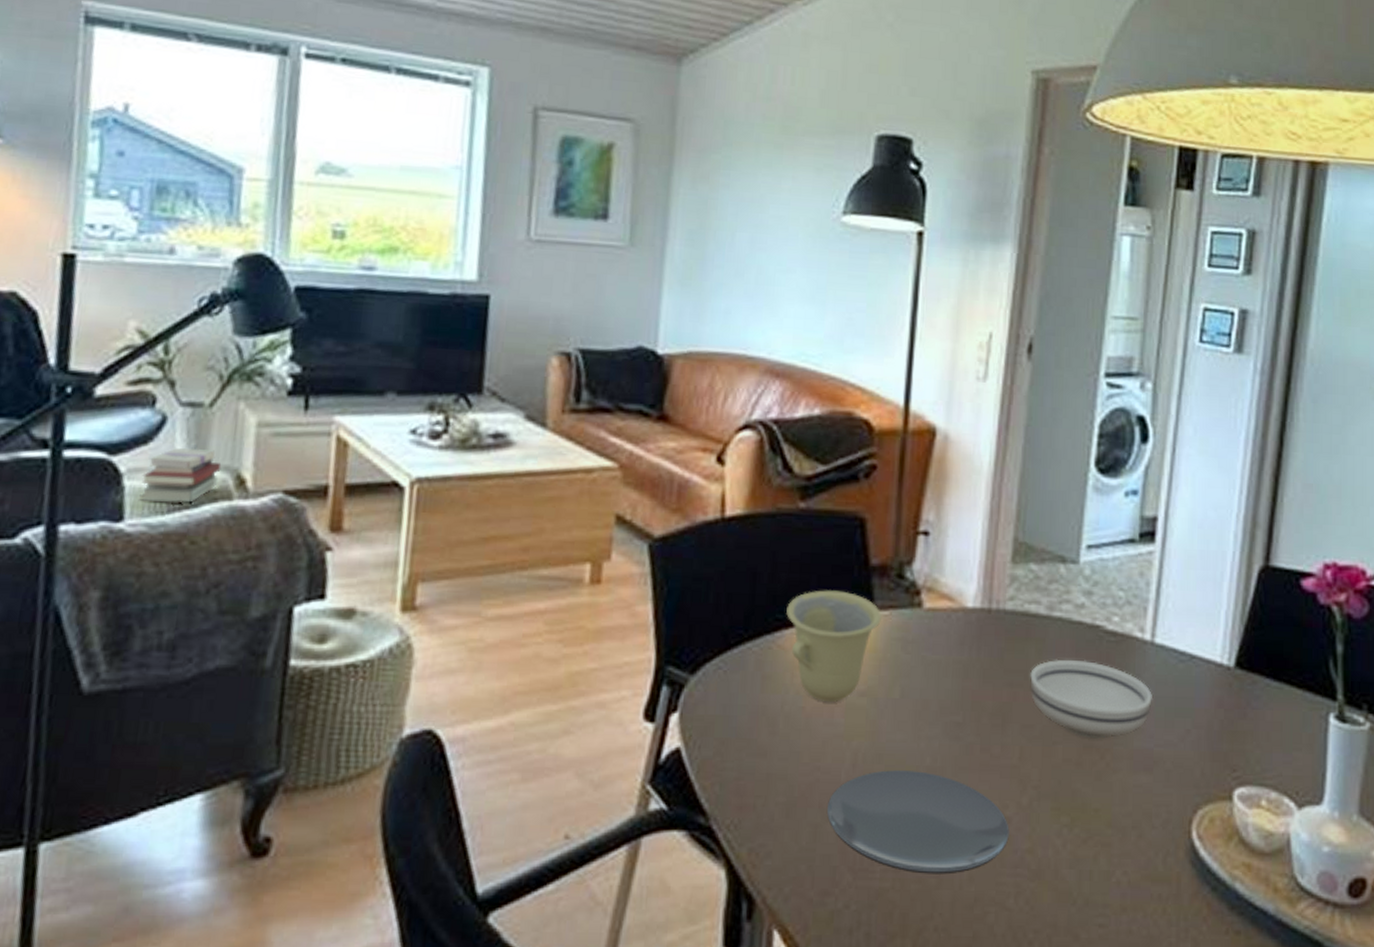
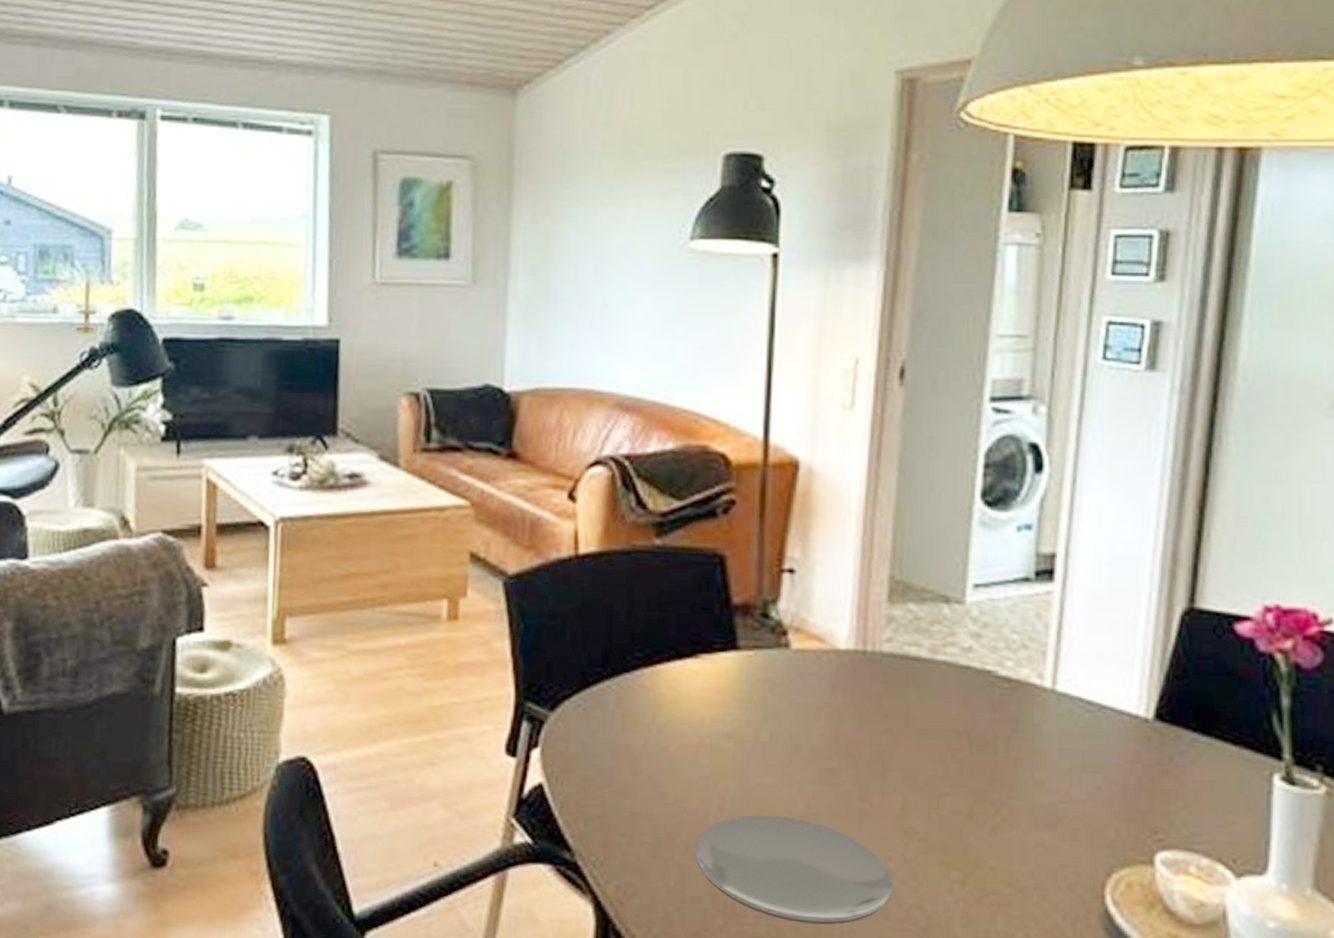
books: present [138,448,222,505] -> none [39,491,108,544]
candle: none [194,217,221,279] -> present [75,277,97,334]
cup: present [786,590,882,703] -> none [645,629,746,744]
bowl: present [1030,659,1152,739] -> none [912,705,1055,792]

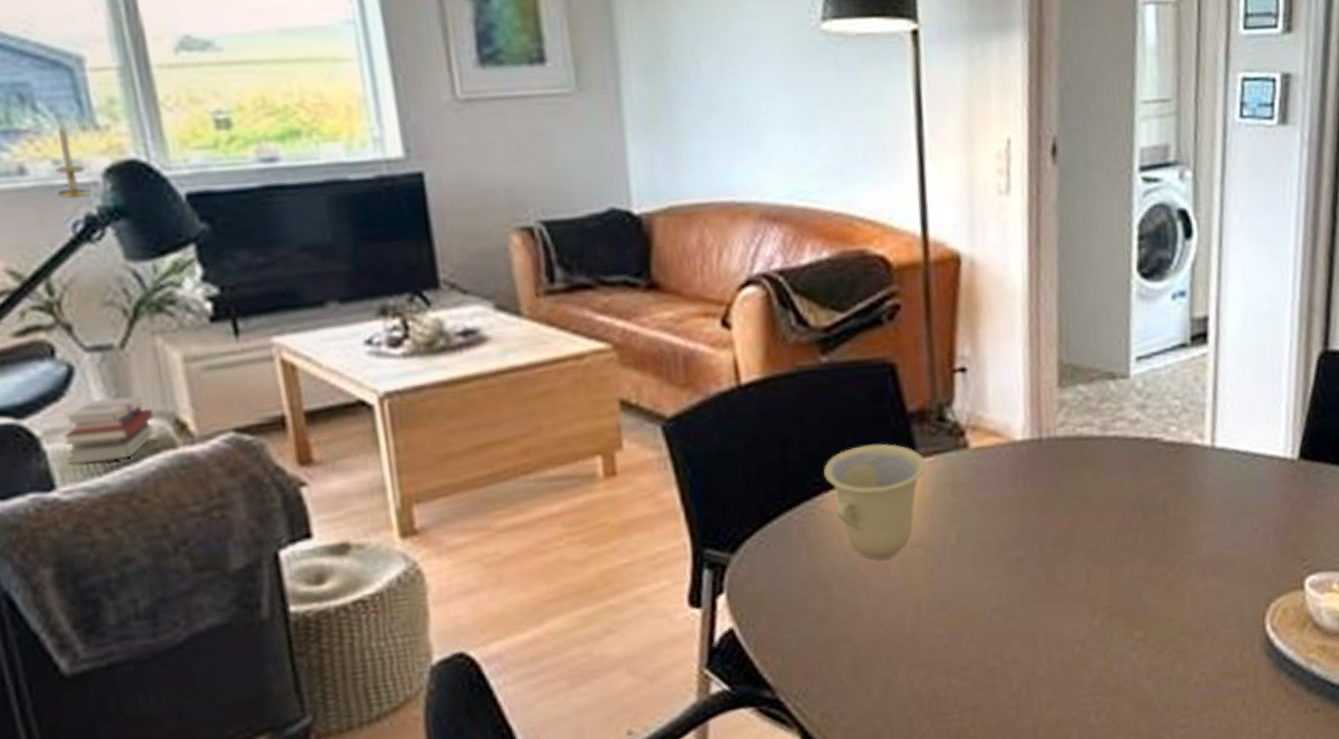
books: none [39,491,108,544] -> present [63,396,155,464]
cup: none [645,629,746,744] -> present [824,443,927,560]
plate: present [695,814,893,925] -> none [895,611,1084,709]

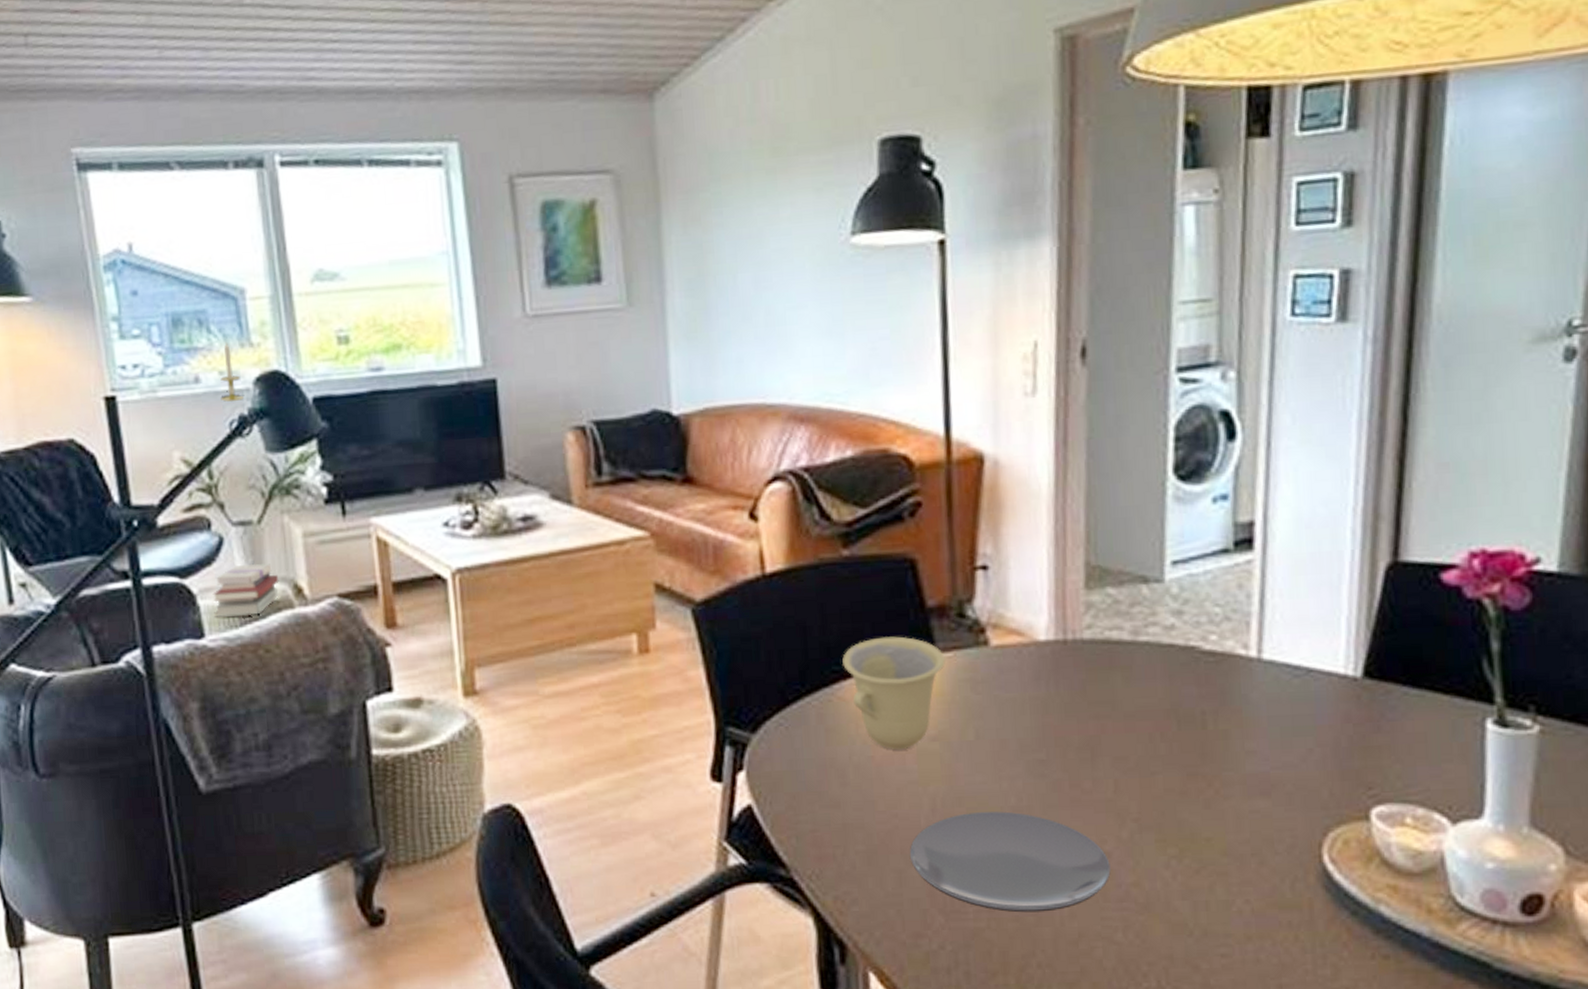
plate: none [895,611,1084,709] -> present [910,811,1111,913]

